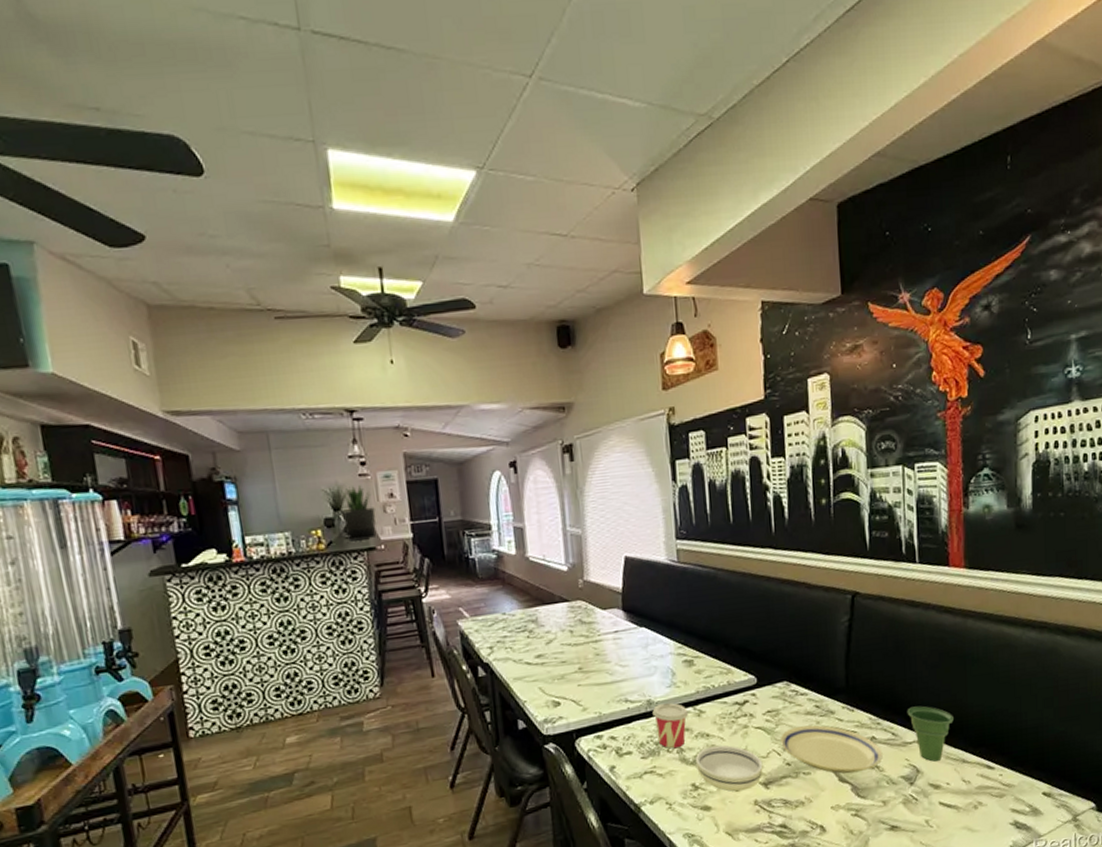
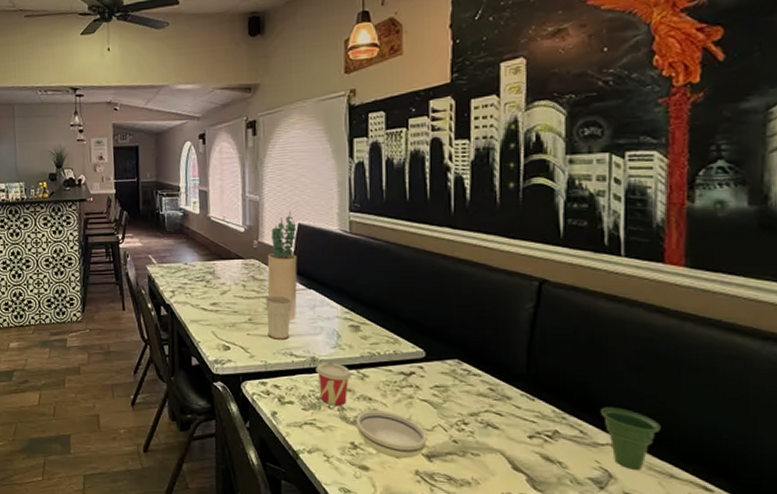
planter: present [341,485,377,542] -> none [62,148,88,193]
vase: none [594,543,629,664] -> present [267,210,298,321]
cup: none [596,637,624,688] -> present [266,295,292,341]
plate: present [781,724,883,774] -> none [448,406,567,465]

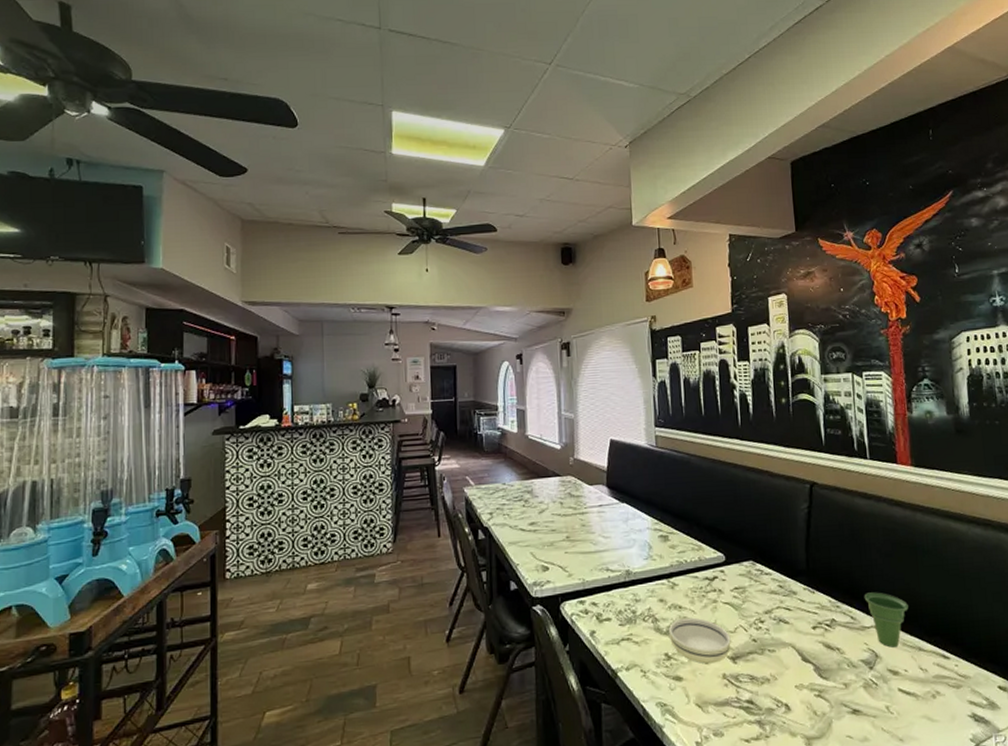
cup: present [266,295,292,341] -> none [582,511,607,557]
vase: present [267,210,298,321] -> none [583,427,612,536]
cup: present [316,362,351,406] -> none [630,573,663,618]

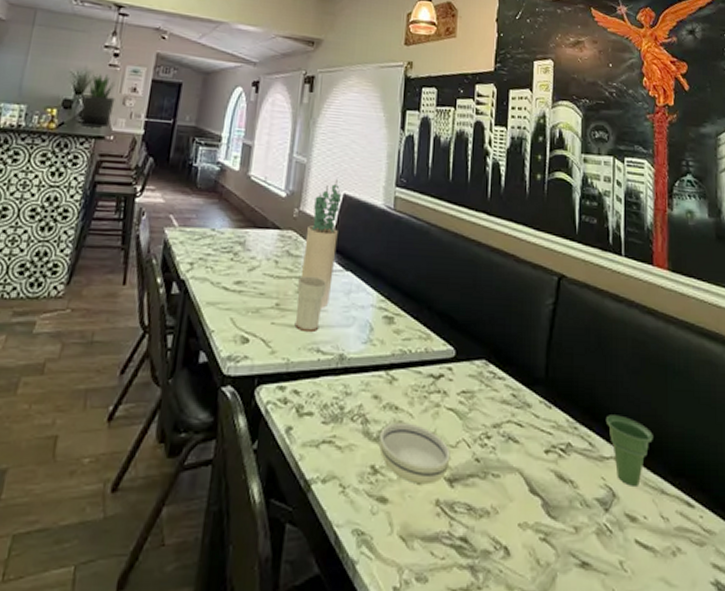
planter: none [374,367,403,414] -> present [80,72,116,128]
cup: none [582,511,607,557] -> present [294,276,326,333]
vase: none [583,427,612,536] -> present [300,178,341,308]

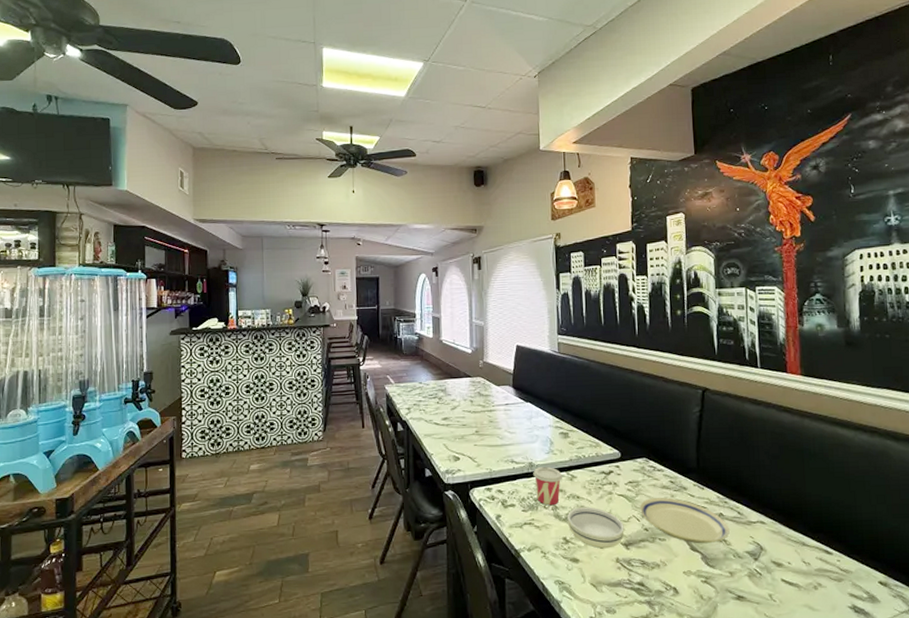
planter: present [80,72,116,128] -> none [307,278,332,319]
cup: present [294,276,326,333] -> none [490,409,512,450]
vase: present [300,178,341,308] -> none [491,334,517,431]
cup: none [342,360,380,418] -> present [533,466,562,506]
plate: none [472,416,578,485] -> present [640,497,730,544]
cup: present [605,415,653,486] -> none [751,490,794,541]

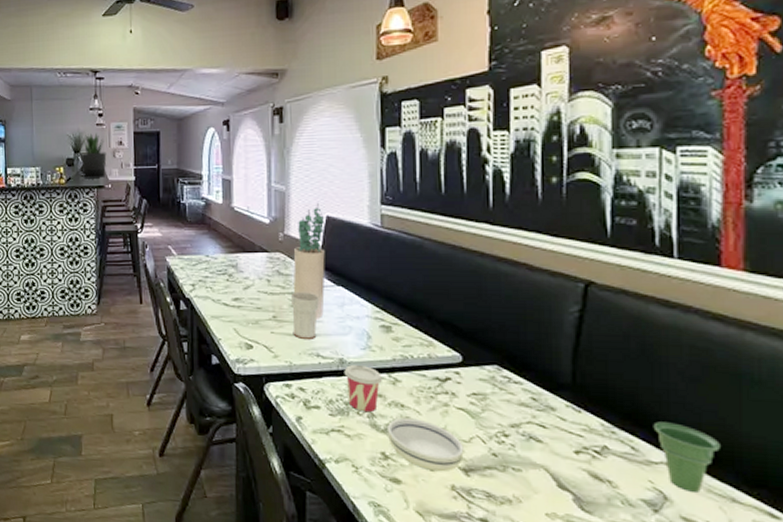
planter: none [307,278,332,319] -> present [80,132,107,179]
cup: none [490,409,512,450] -> present [291,291,319,340]
vase: none [491,334,517,431] -> present [293,202,325,319]
plate: present [640,497,730,544] -> none [487,416,617,483]
cup: none [751,490,794,541] -> present [653,421,720,492]

